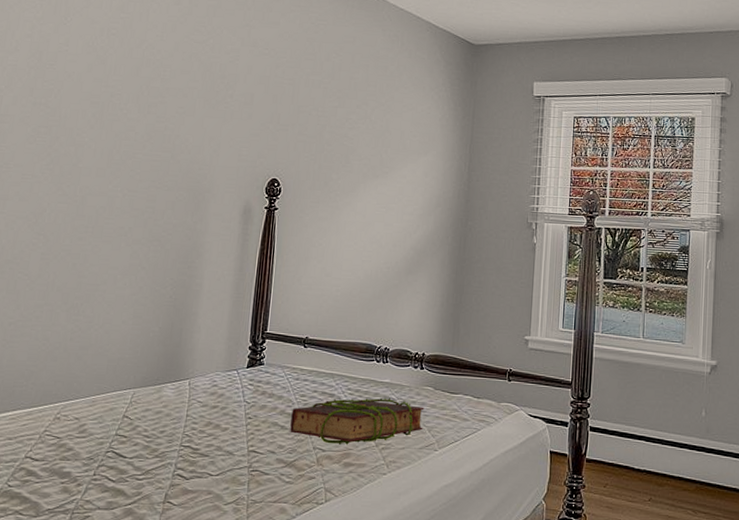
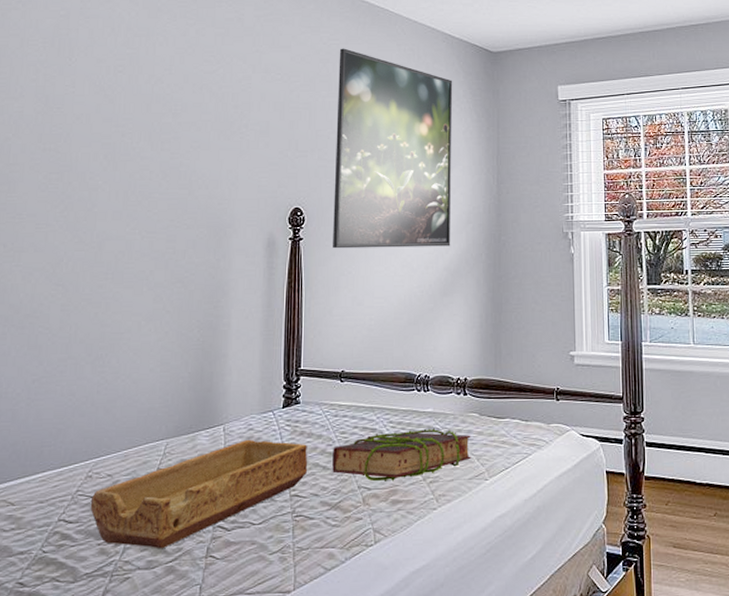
tray: none [56,394,268,492] -> present [90,439,308,549]
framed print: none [306,29,434,227] -> present [333,48,453,249]

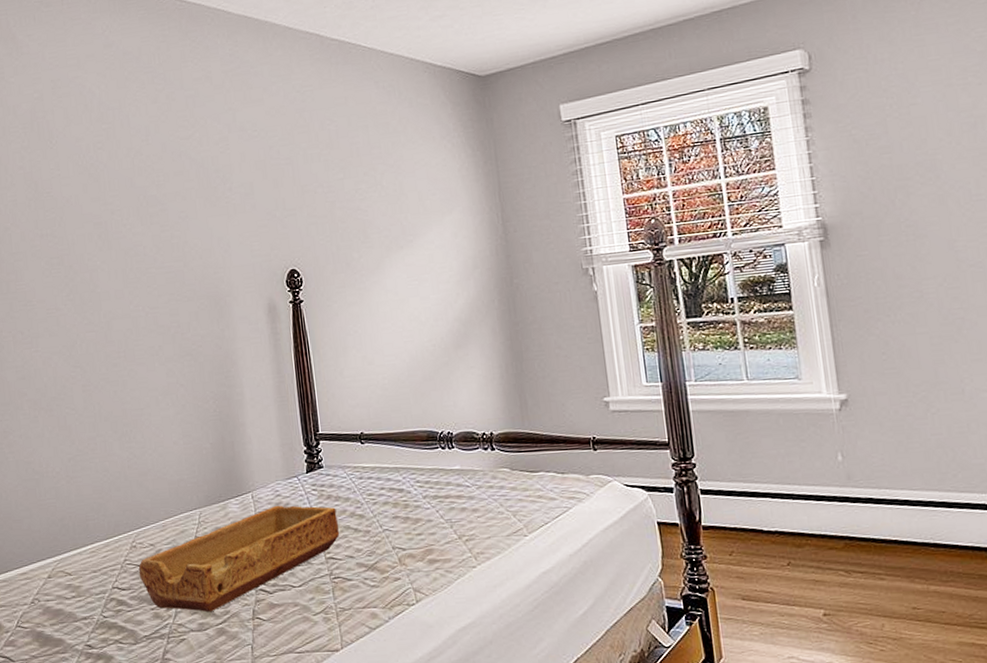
book: present [332,428,471,481] -> none [362,485,507,541]
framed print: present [333,48,453,249] -> none [314,93,459,309]

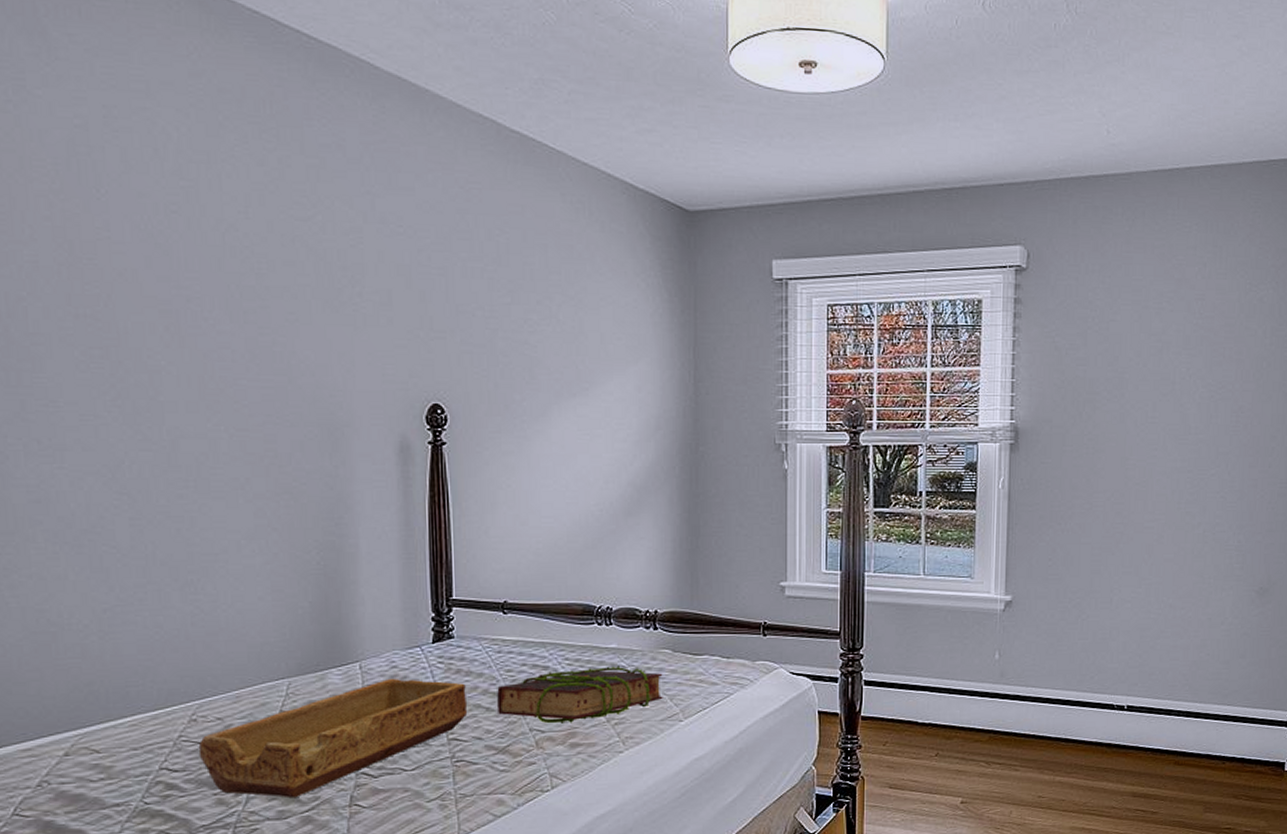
book: none [362,485,507,541] -> present [497,666,663,723]

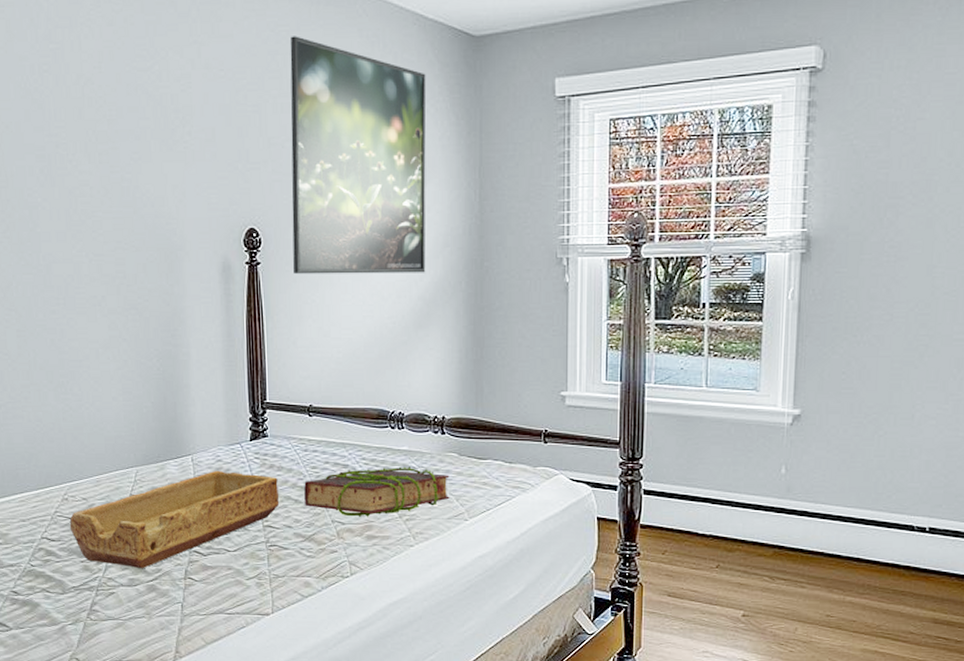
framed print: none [482,195,637,457] -> present [290,36,426,275]

